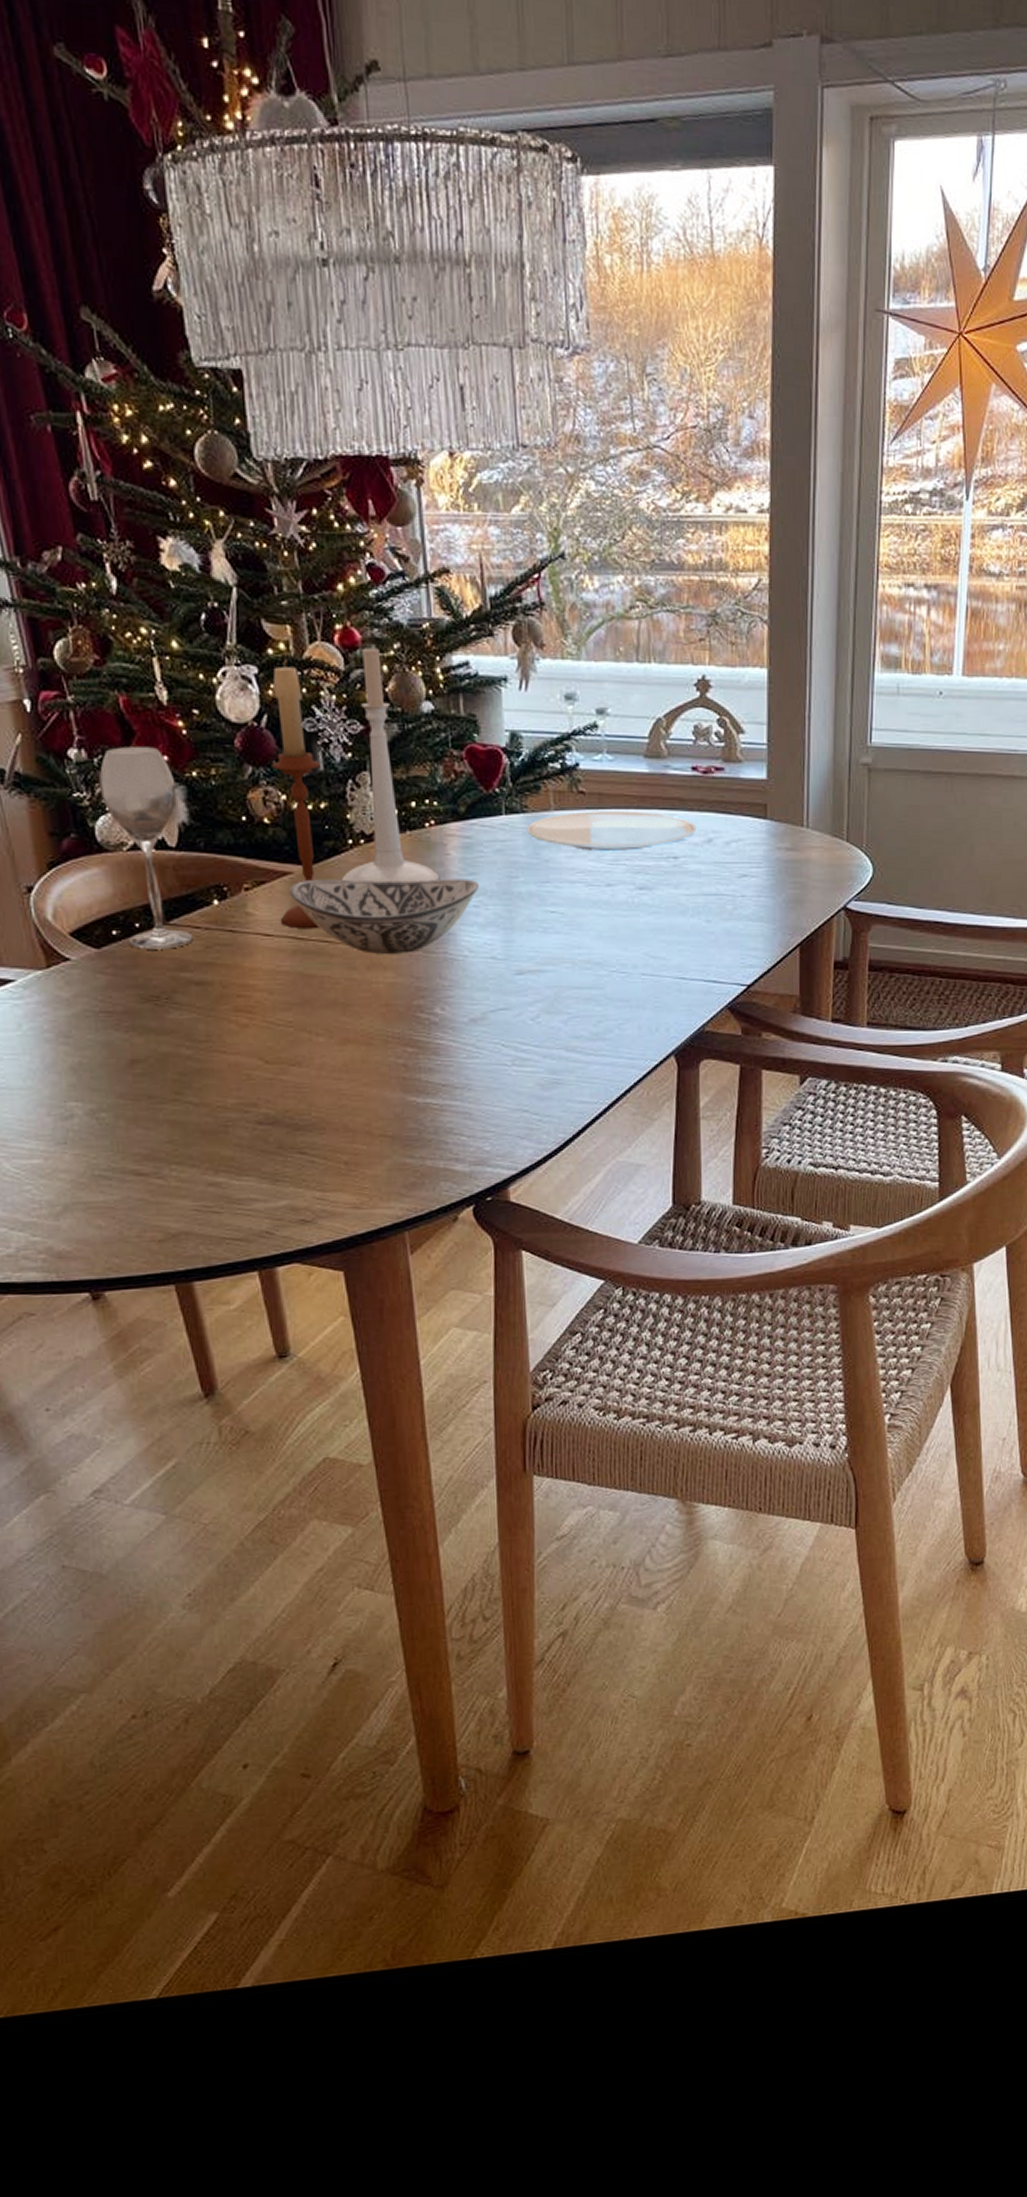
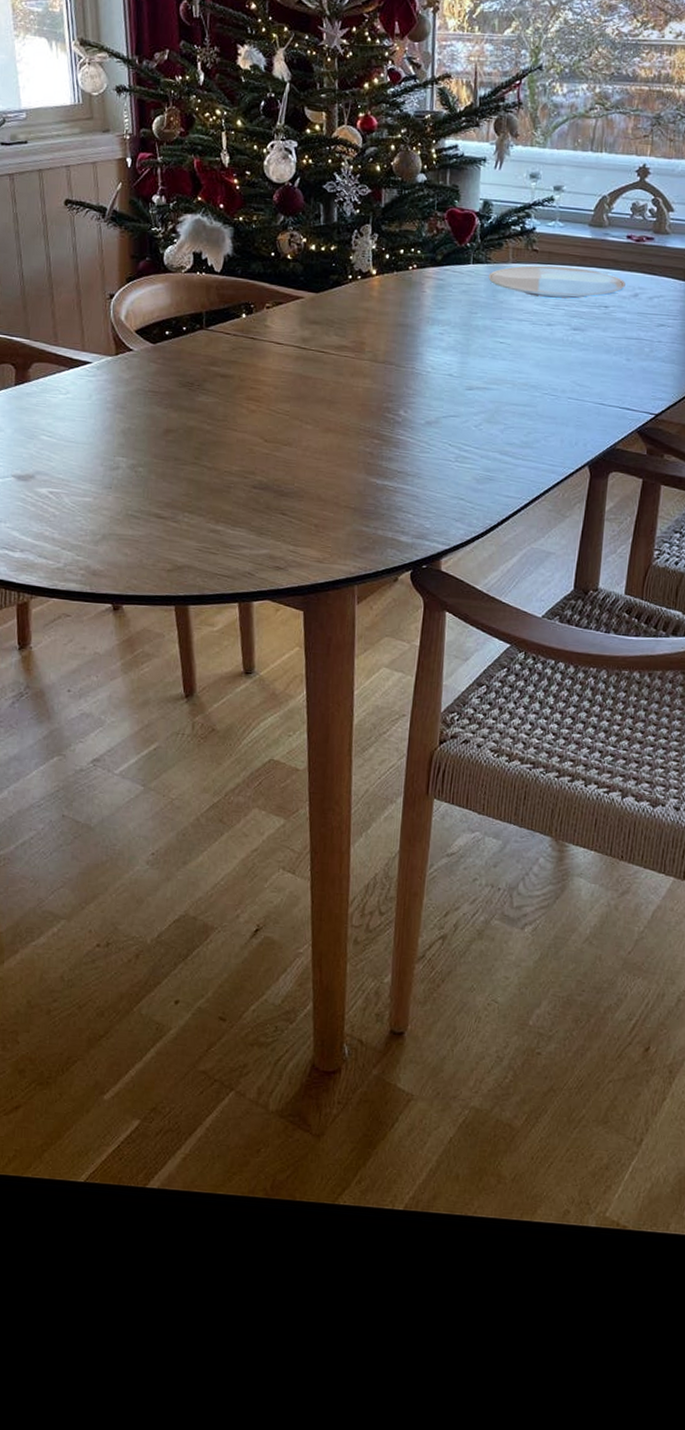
wineglass: present [99,745,193,949] -> none [171,195,226,348]
candlestick: present [272,660,320,928] -> none [290,138,335,341]
decorative bowl: present [288,879,480,954] -> none [299,303,446,366]
candlestick: present [342,646,440,882] -> none [340,130,416,313]

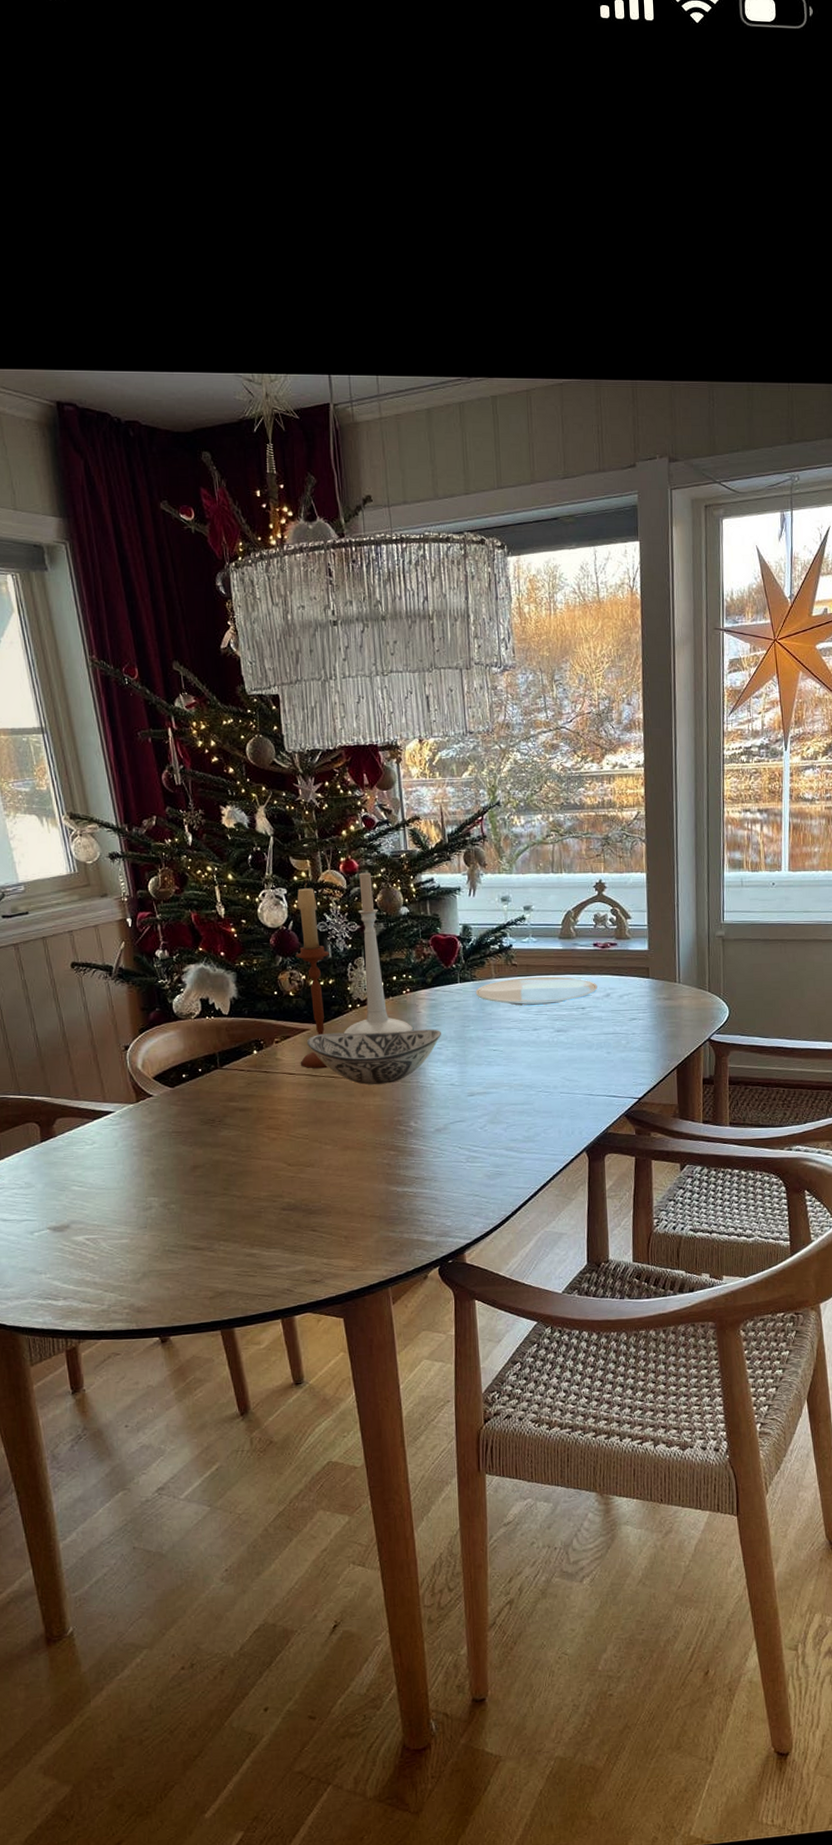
candlestick: none [290,138,335,341] -> present [296,883,329,1068]
decorative bowl: none [299,303,446,366] -> present [306,1029,442,1085]
candlestick: none [340,130,416,313] -> present [344,871,414,1034]

